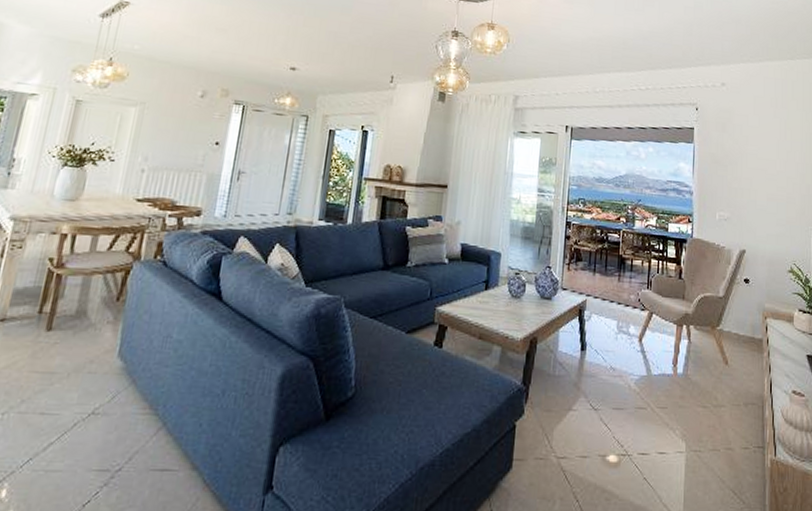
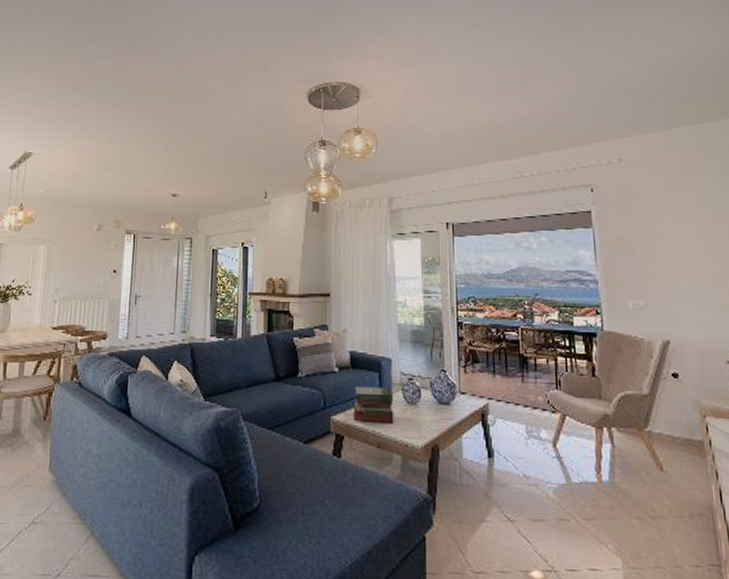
books: none [458,278,500,316] -> present [353,386,394,423]

